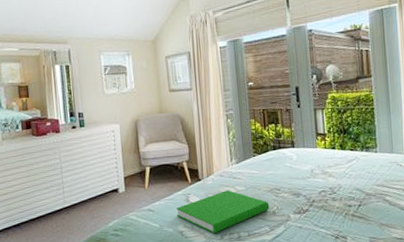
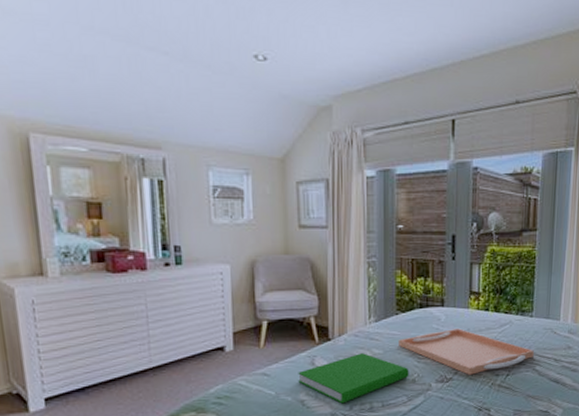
serving tray: none [258,166,383,206] -> present [399,328,534,375]

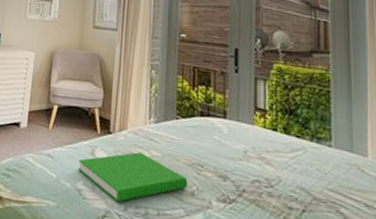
serving tray: present [399,328,534,375] -> none [178,143,336,202]

